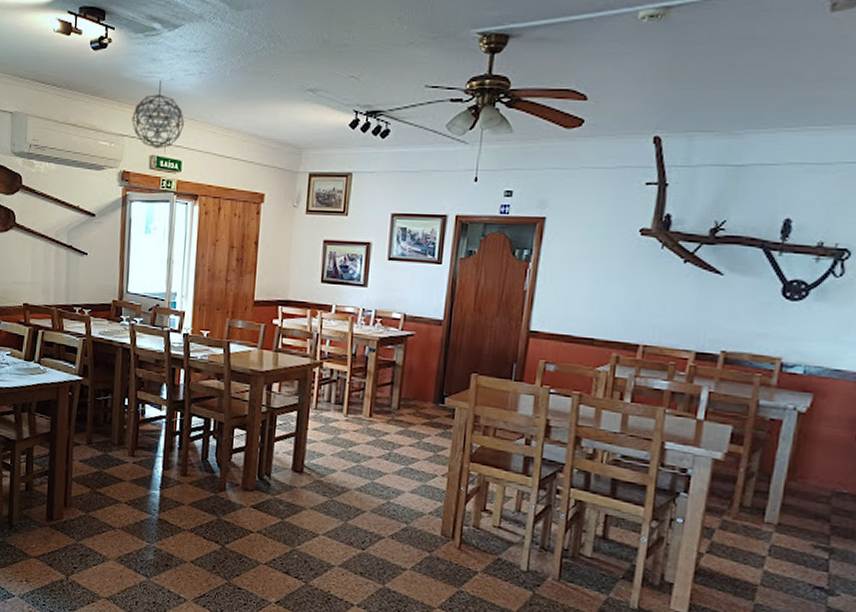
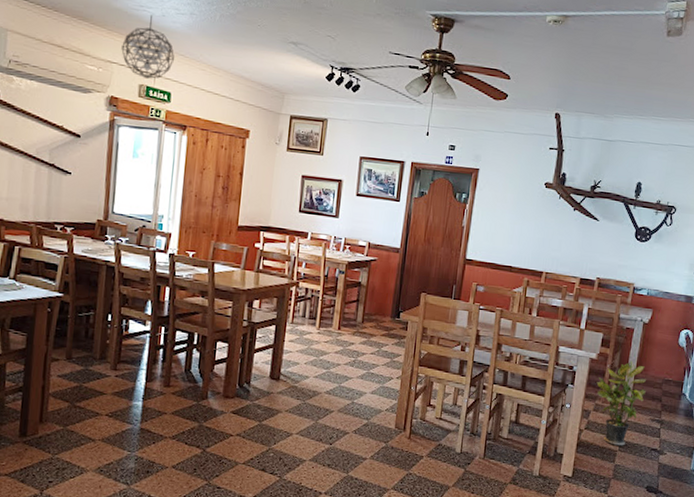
potted plant: none [723,463,804,580] -> present [596,360,646,446]

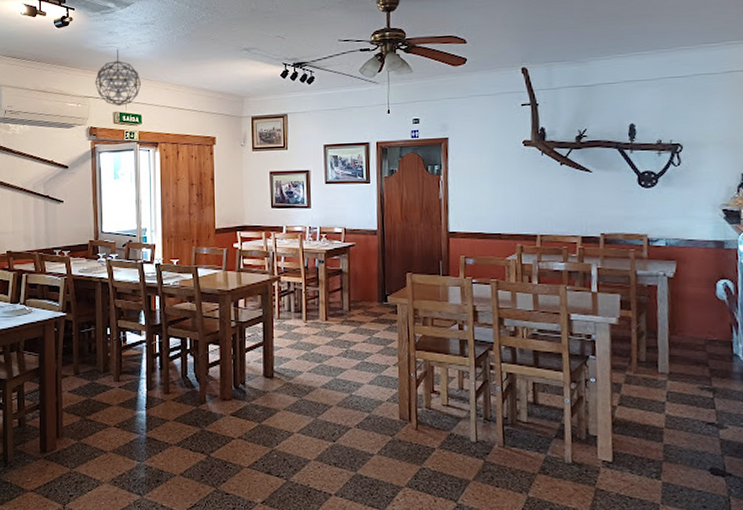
potted plant: present [596,360,646,446] -> none [622,321,686,422]

